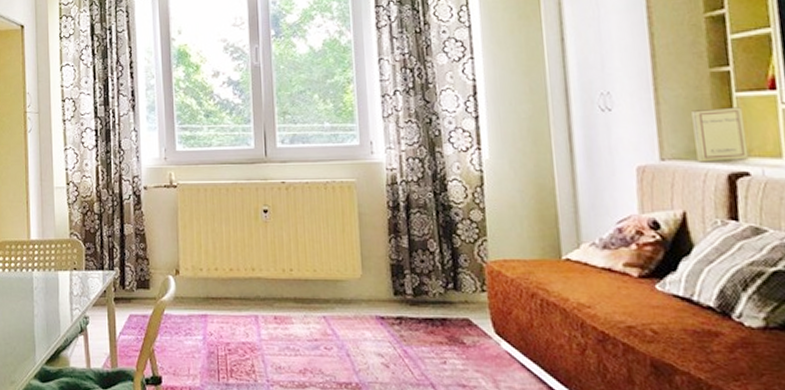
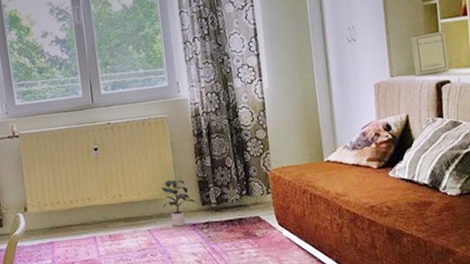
potted plant: none [342,259,387,318] -> present [160,179,196,227]

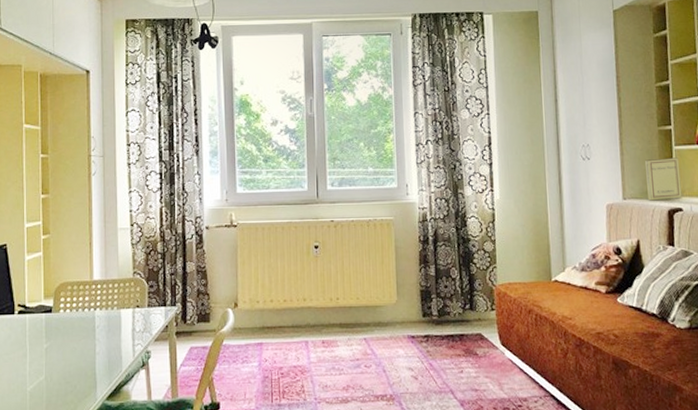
potted plant: present [160,179,196,227] -> none [380,287,417,338]

